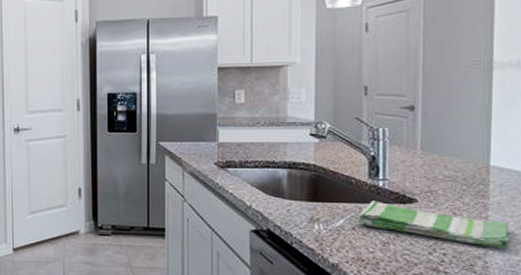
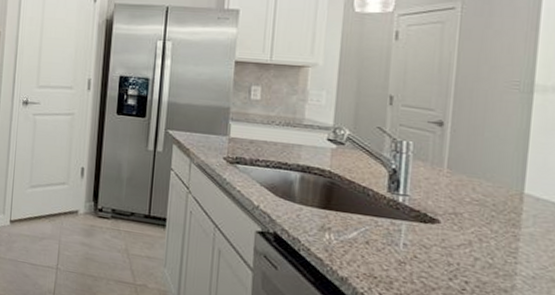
dish towel: present [358,201,510,249] -> none [372,216,542,286]

